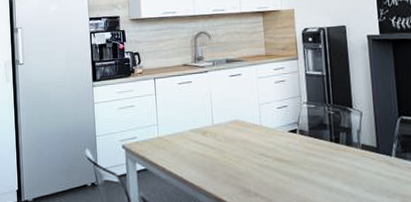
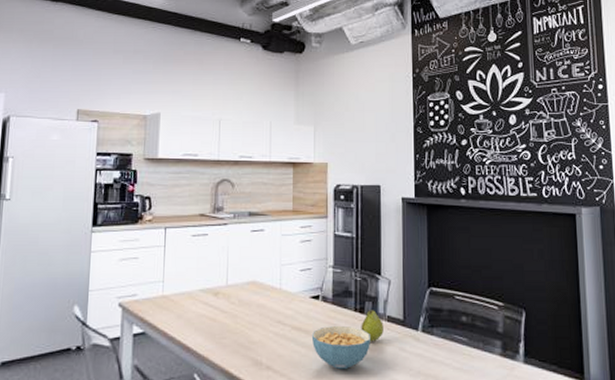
cereal bowl: none [292,155,348,194] -> present [311,326,370,370]
fruit: none [337,139,359,168] -> present [361,309,384,342]

